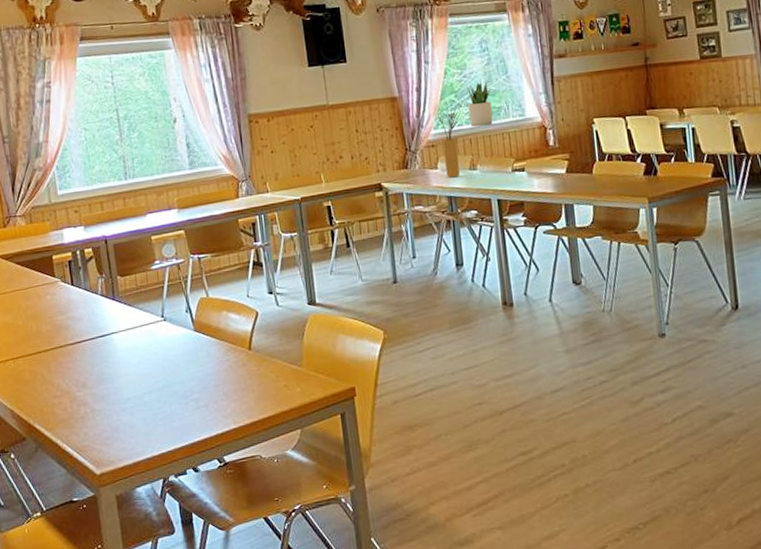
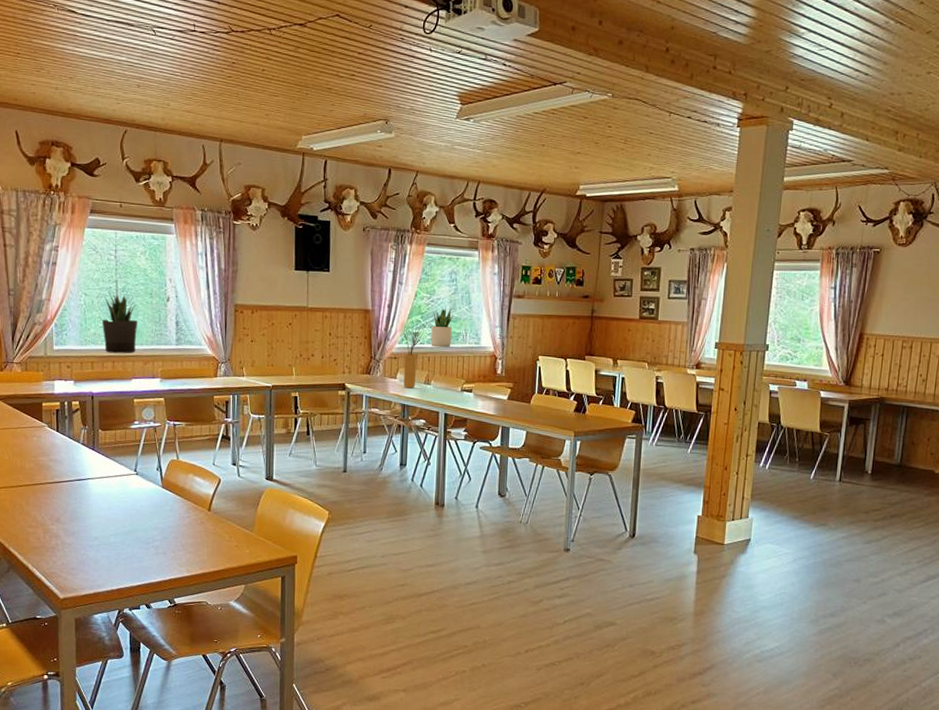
planter: none [106,121,147,190] -> present [101,290,137,354]

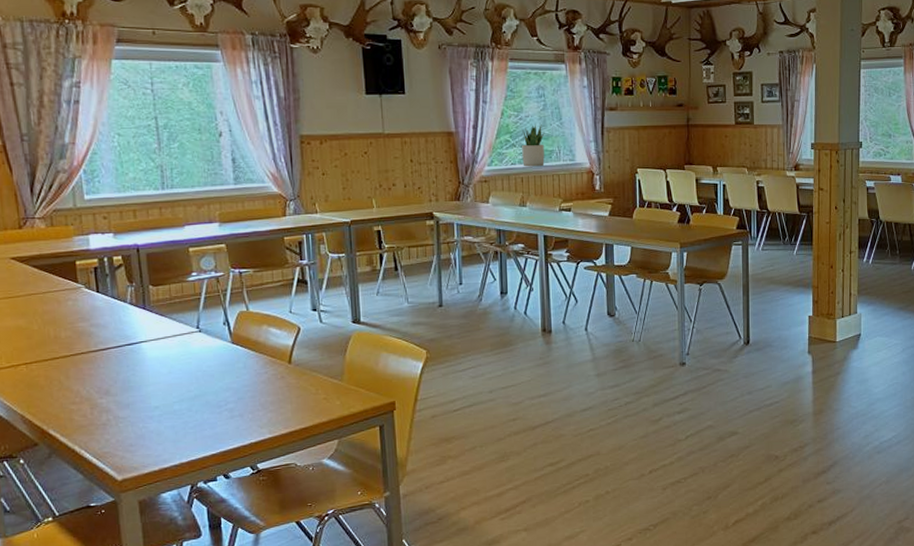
planter: present [101,290,137,354] -> none [141,129,186,199]
vase: present [403,325,424,389] -> none [492,146,515,212]

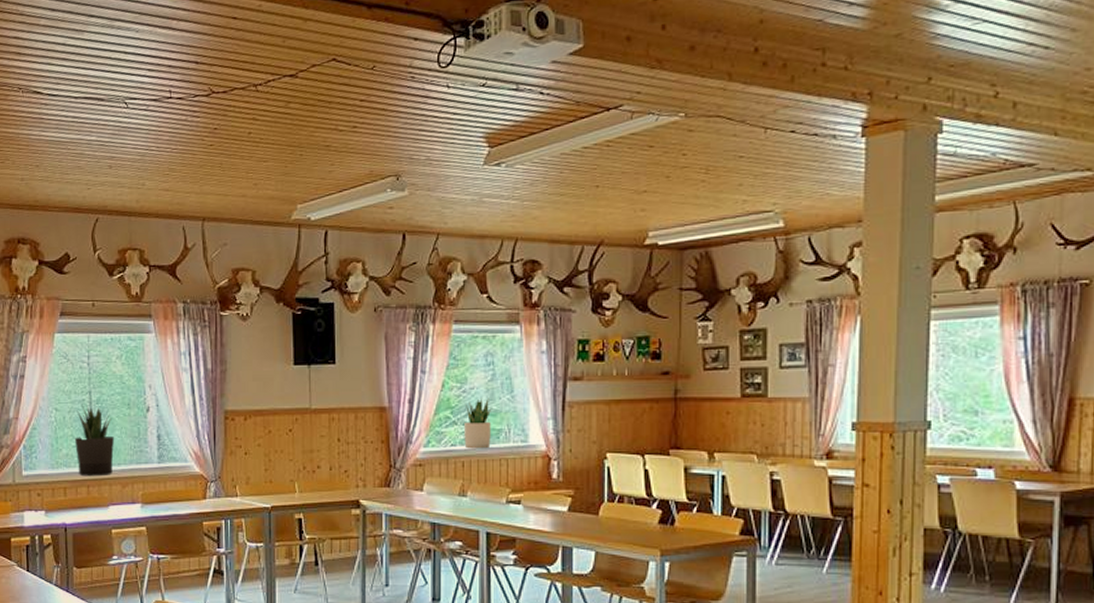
planter: none [141,129,186,199] -> present [74,403,114,477]

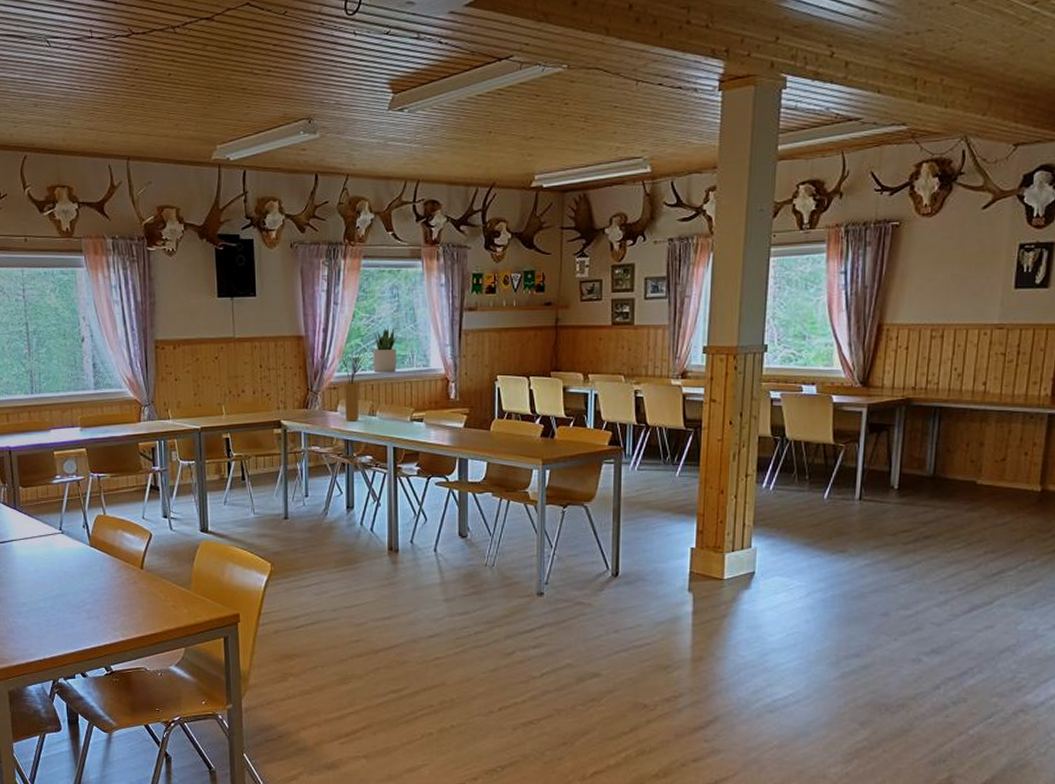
planter: present [74,403,114,477] -> none [14,334,52,403]
vase: none [430,423,456,502] -> present [342,350,365,421]

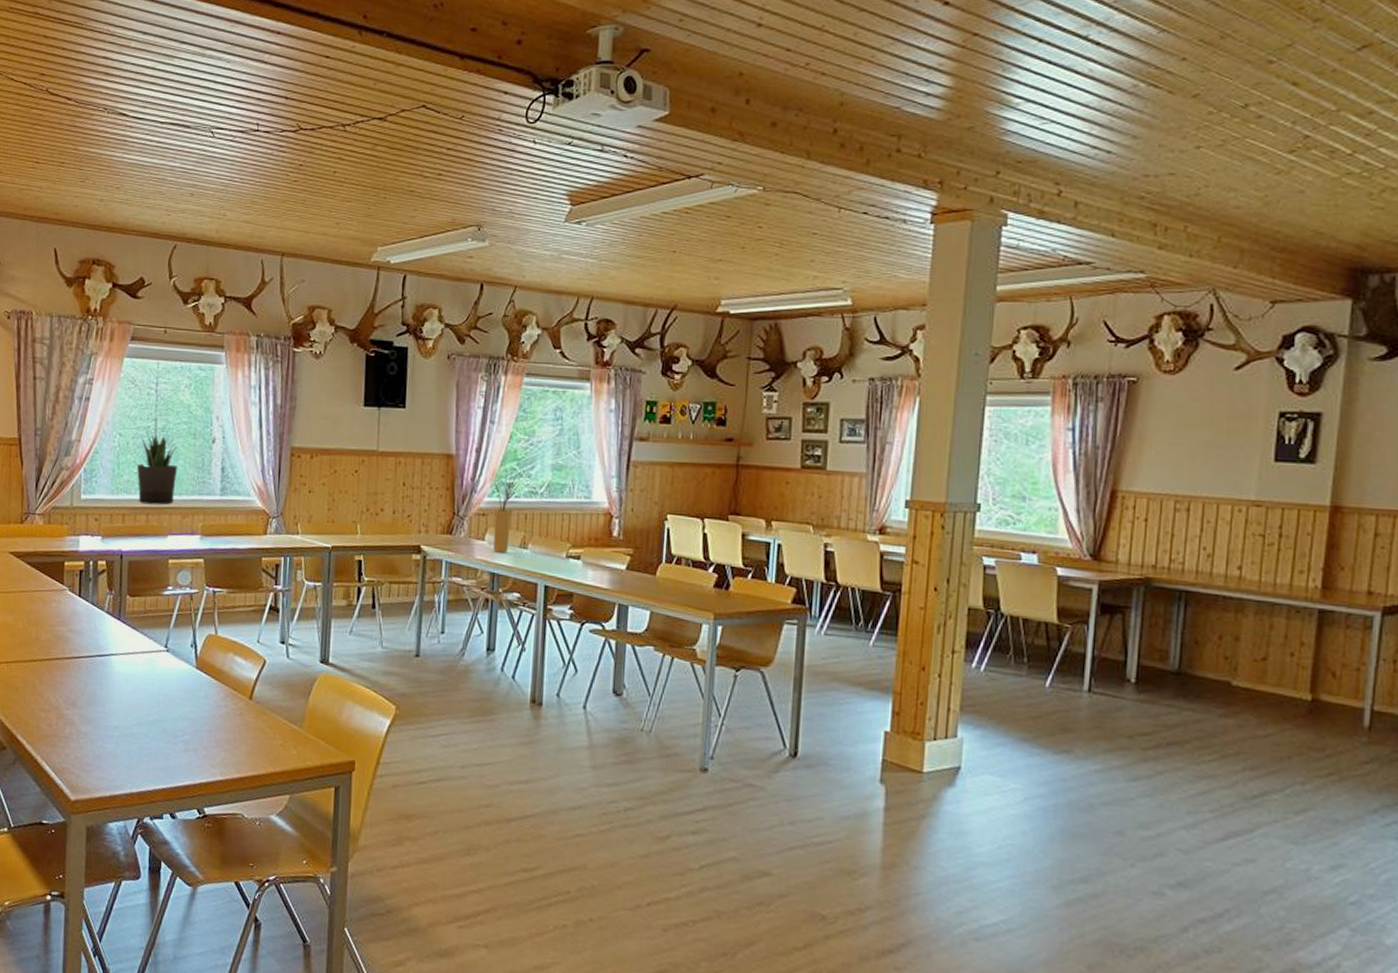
planter: none [14,334,52,403] -> present [136,430,177,506]
planter: present [373,326,398,373] -> none [528,451,558,503]

